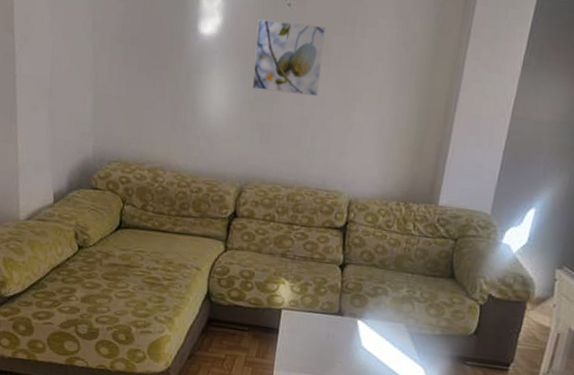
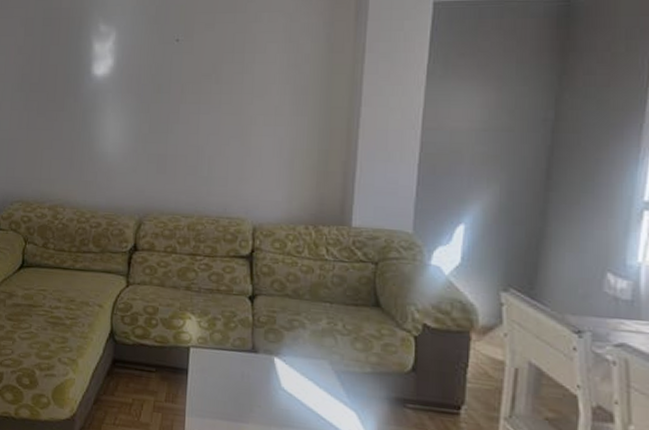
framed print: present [252,19,325,96] -> none [145,56,215,124]

